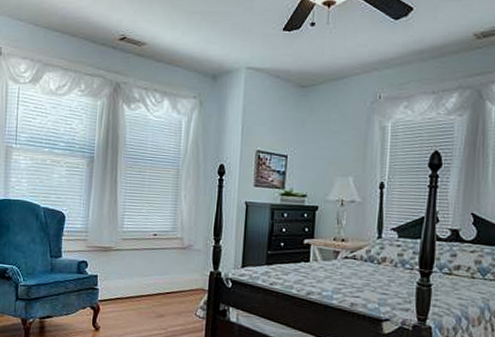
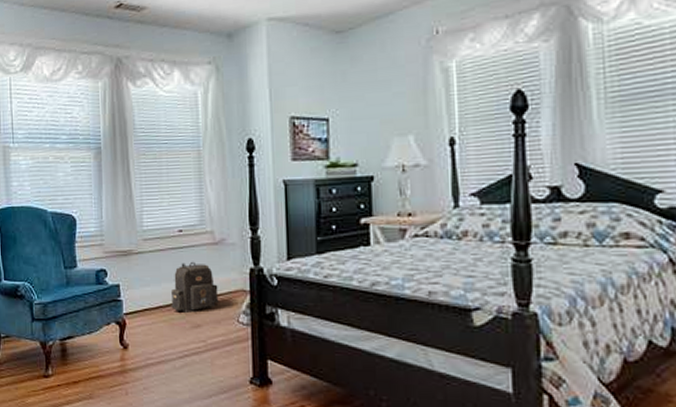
backpack: none [140,261,182,304] -> present [170,261,219,313]

